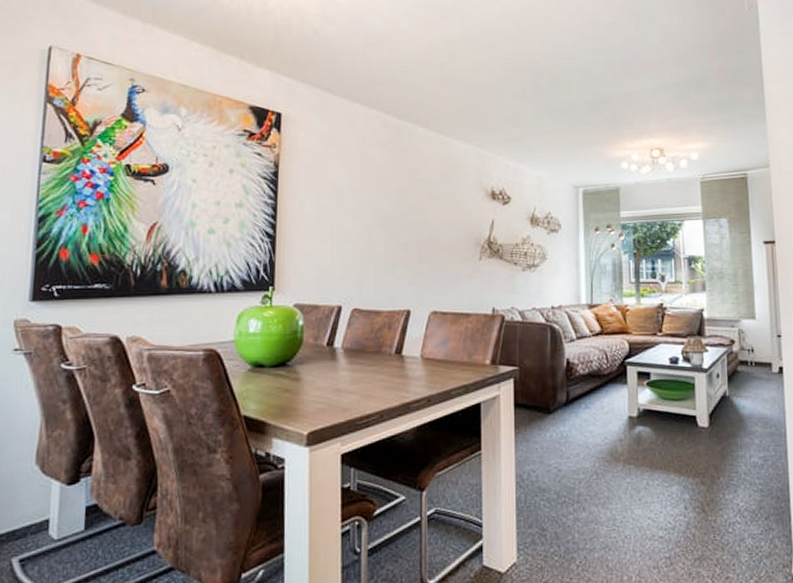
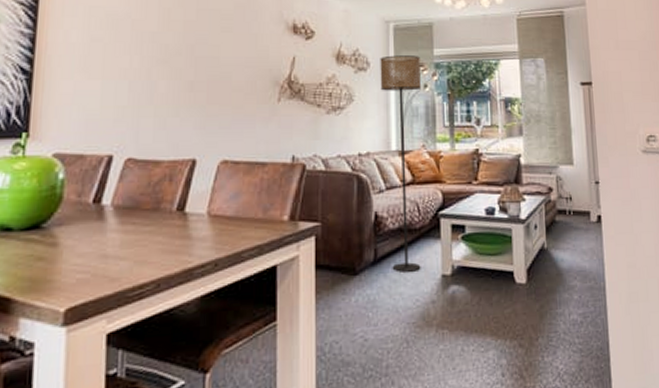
floor lamp: none [570,218,609,413] -> present [380,55,421,272]

